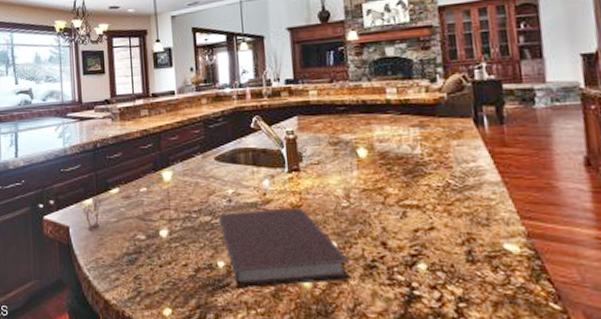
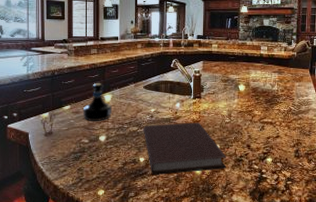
tequila bottle: none [136,156,175,210] -> present [83,83,113,122]

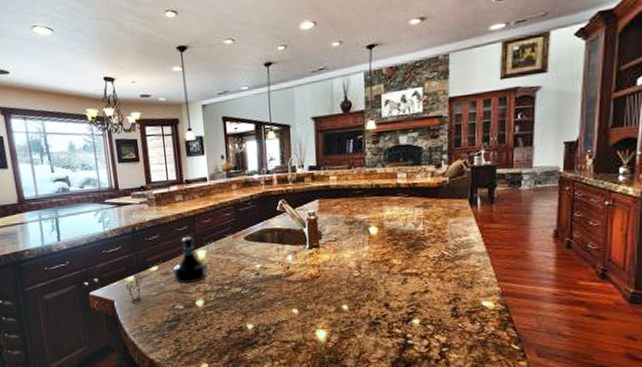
notebook: present [144,122,227,175] -> none [249,278,359,344]

